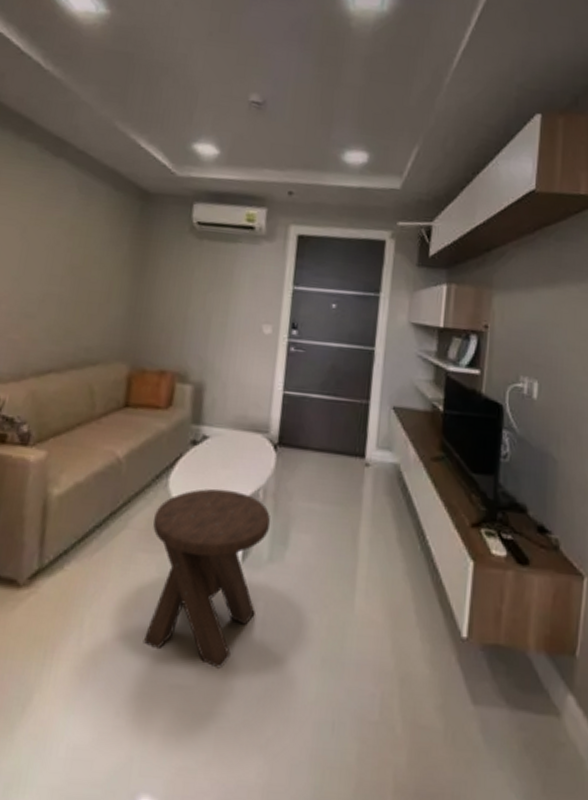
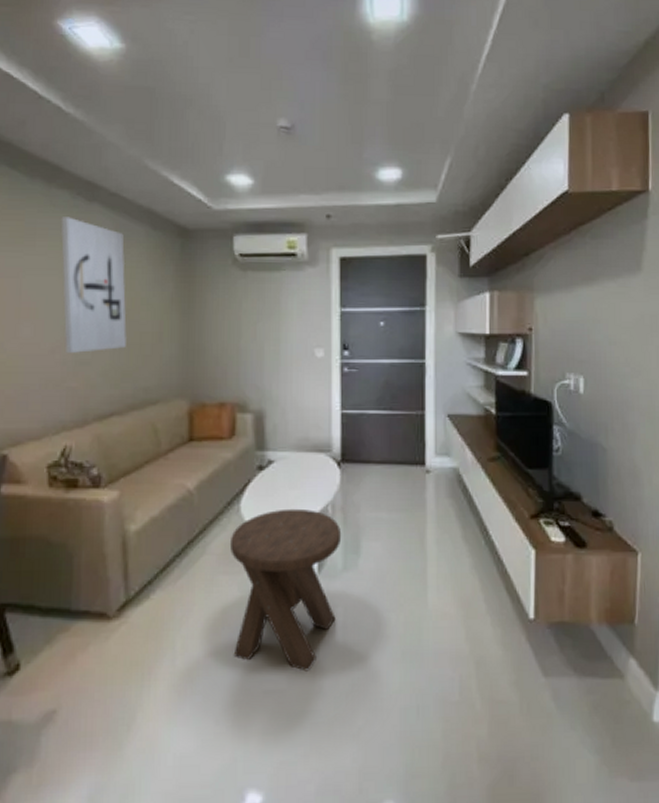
wall art: none [12,169,86,306] -> present [60,216,127,354]

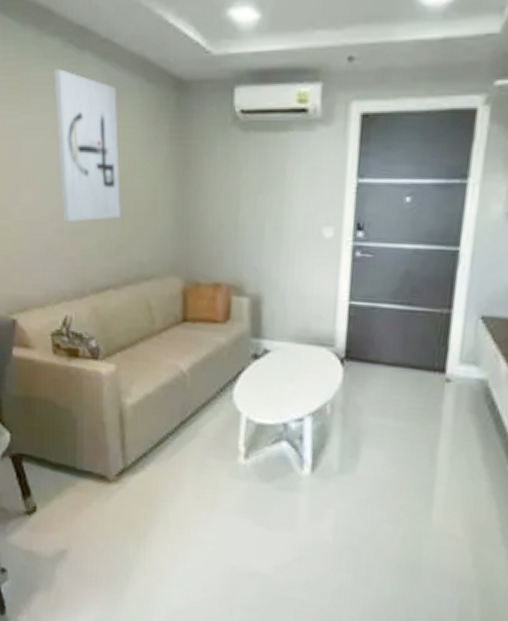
music stool: present [229,508,342,672] -> none [221,402,340,563]

